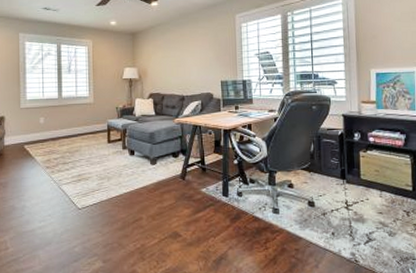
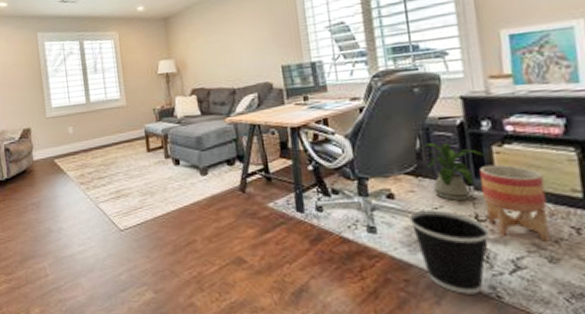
wastebasket: none [302,196,354,259] -> present [409,209,491,294]
house plant: none [312,147,354,190] -> present [418,143,484,200]
planter: none [351,165,391,221] -> present [480,164,550,242]

